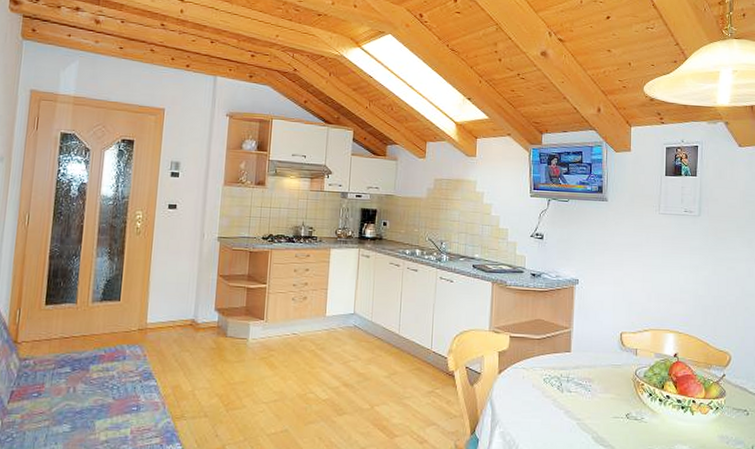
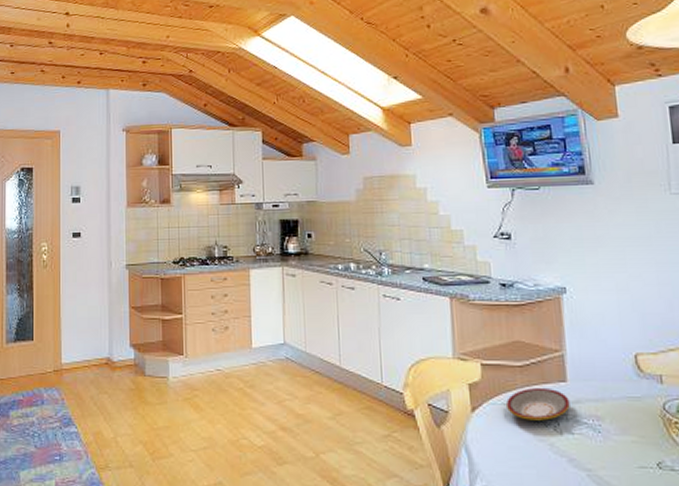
plate: none [525,356,571,382] -> present [507,387,570,421]

